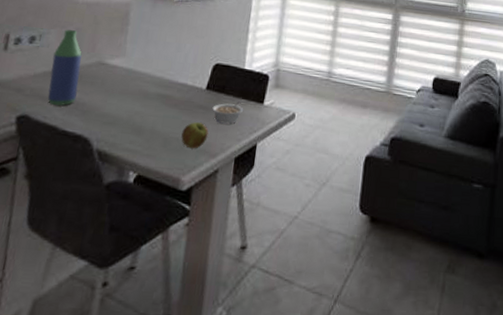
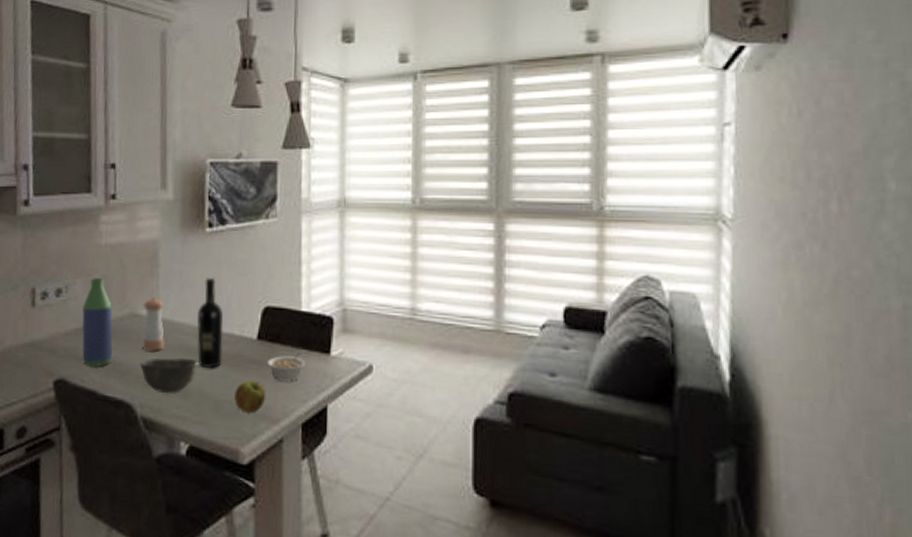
bowl: none [100,100,153,130] -> present [139,358,197,393]
pepper shaker: none [106,50,130,95] -> present [143,297,166,351]
wine bottle: none [154,36,180,111] -> present [196,277,224,368]

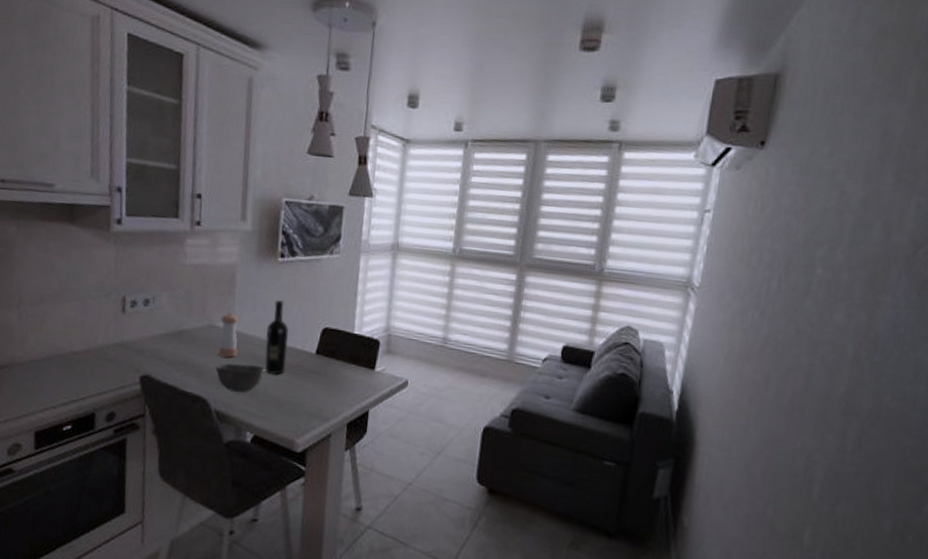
bottle: present [82,278,113,367] -> none [166,292,194,367]
apple: present [234,380,266,414] -> none [293,386,320,413]
legume: present [267,352,306,382] -> none [322,367,355,390]

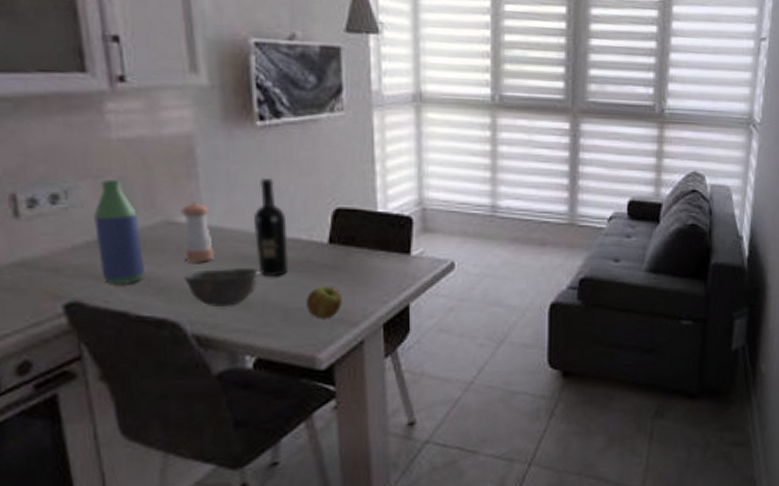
bottle: none [166,292,194,367] -> present [94,180,145,284]
apple: none [293,386,320,413] -> present [306,286,343,320]

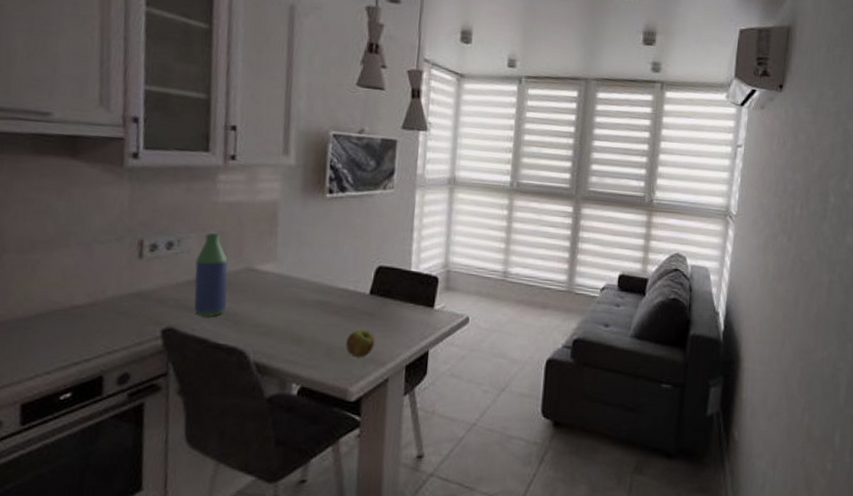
pepper shaker: present [181,202,216,263] -> none [258,254,282,303]
bowl: present [183,269,258,306] -> none [254,309,312,341]
wine bottle: present [253,177,289,276] -> none [312,238,339,319]

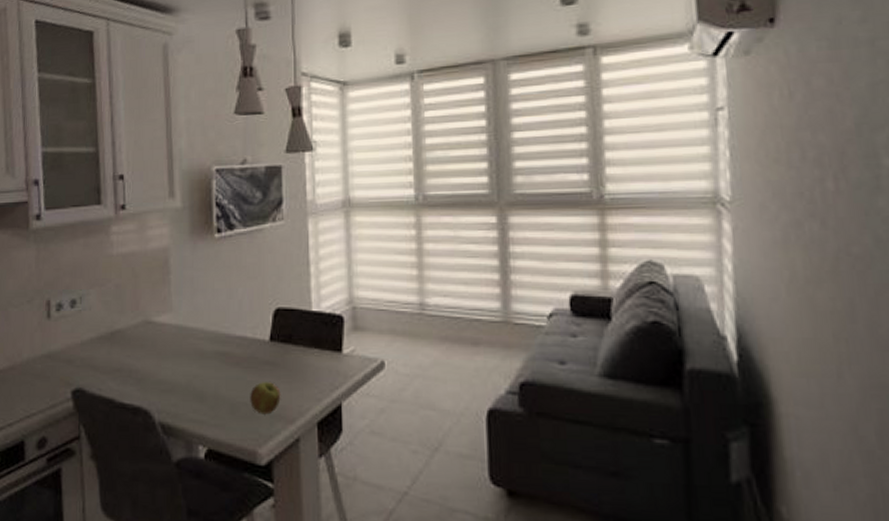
bottle: present [194,233,228,317] -> none [97,288,128,375]

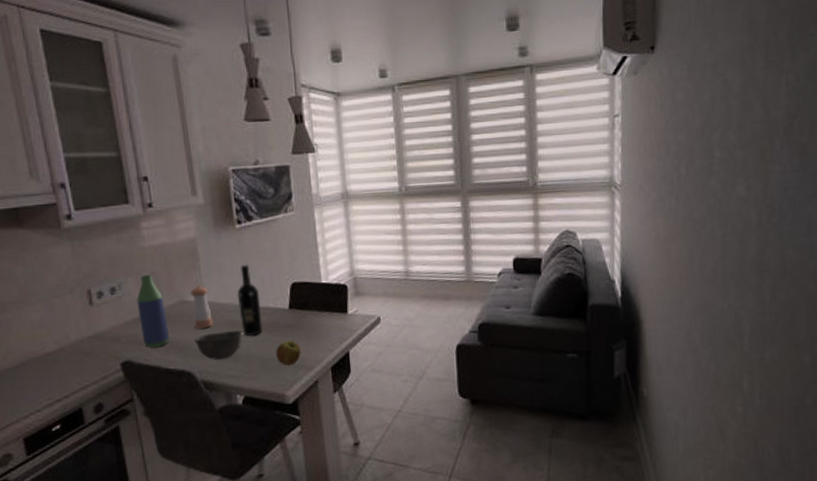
bottle: none [97,288,128,375] -> present [137,275,169,347]
bowl: none [155,363,212,398] -> present [193,330,242,360]
pepper shaker: none [157,304,180,357] -> present [190,285,214,329]
wine bottle: none [209,281,236,371] -> present [237,264,263,336]

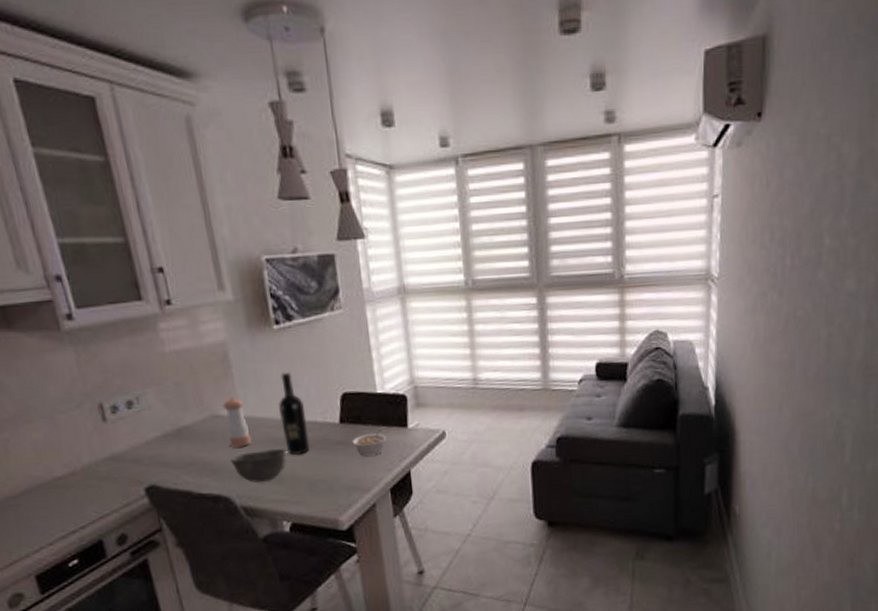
bottle: present [137,275,169,347] -> none [159,385,201,470]
apple: present [276,341,301,366] -> none [326,459,356,488]
legume: none [299,315,330,338] -> present [352,429,388,457]

